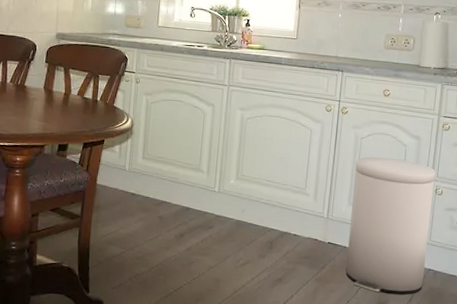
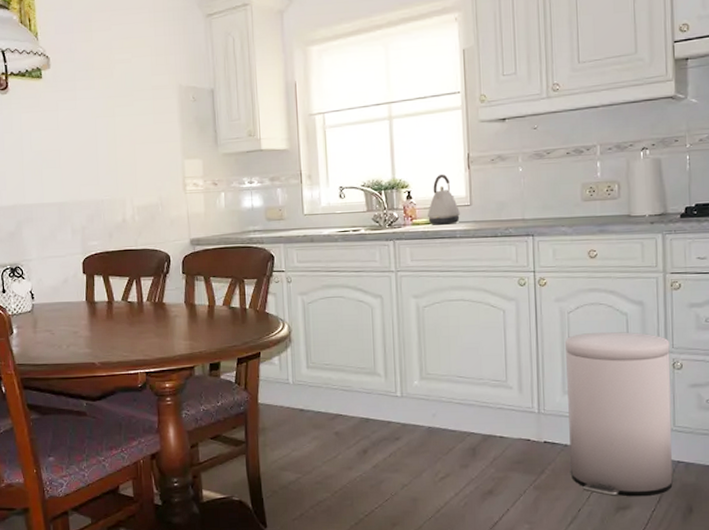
kettle: none [260,9,288,53] -> present [427,173,461,225]

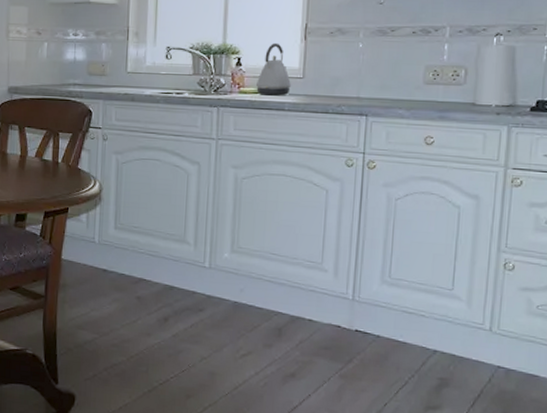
pedal bin: present [565,332,674,496] -> none [379,222,503,399]

